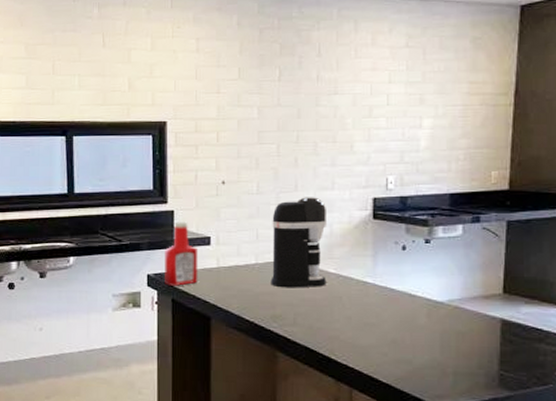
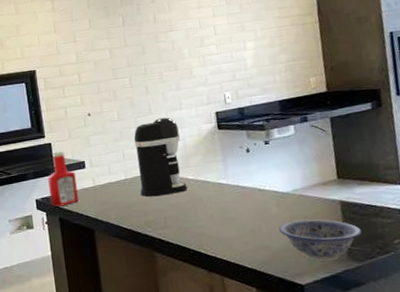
bowl: none [424,335,521,386] -> present [278,219,363,262]

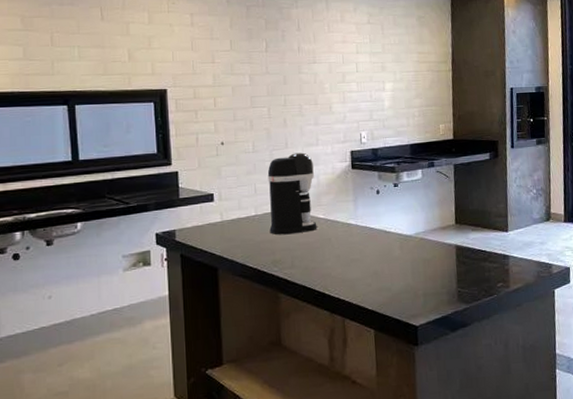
ketchup bottle: present [48,151,79,207] -> none [171,181,204,242]
bowl: present [278,219,363,262] -> none [399,262,472,303]

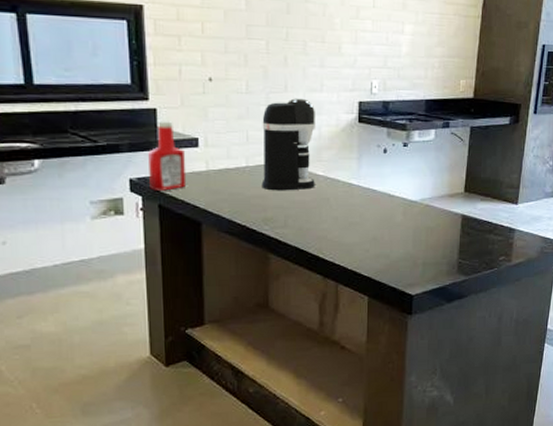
ketchup bottle: none [171,181,204,242] -> present [148,121,187,191]

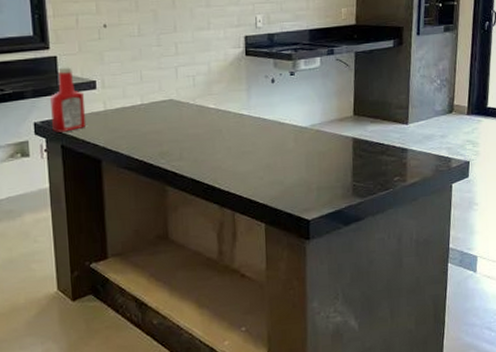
coffee maker: present [261,98,315,191] -> none [154,37,208,126]

